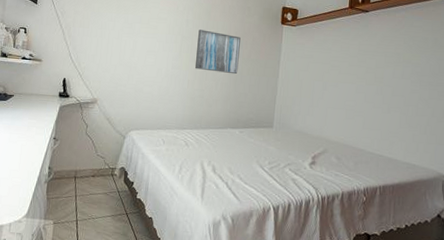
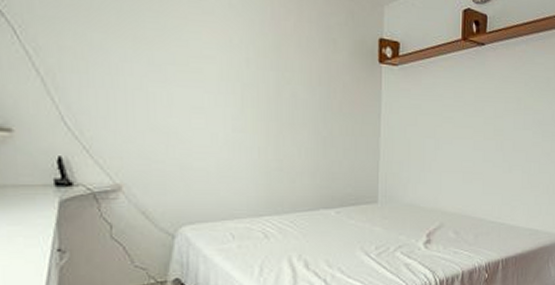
wall art: present [195,29,241,75] -> none [266,73,327,136]

